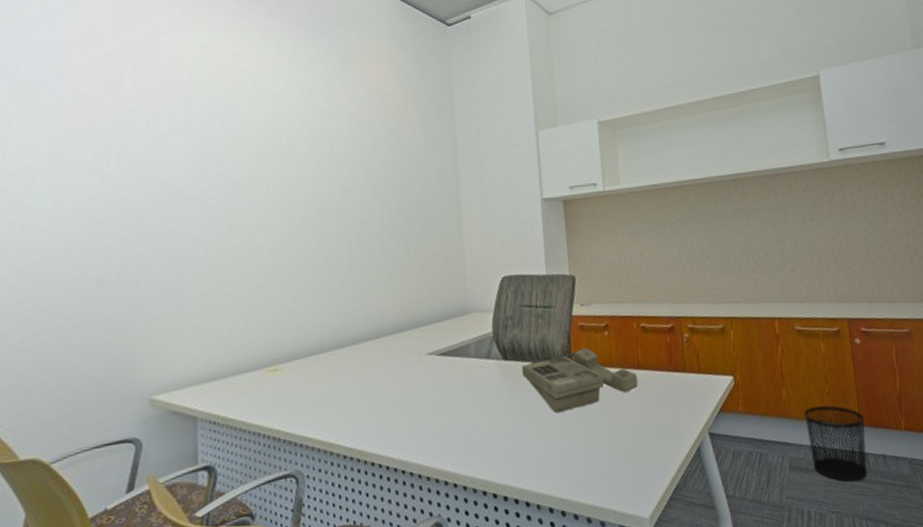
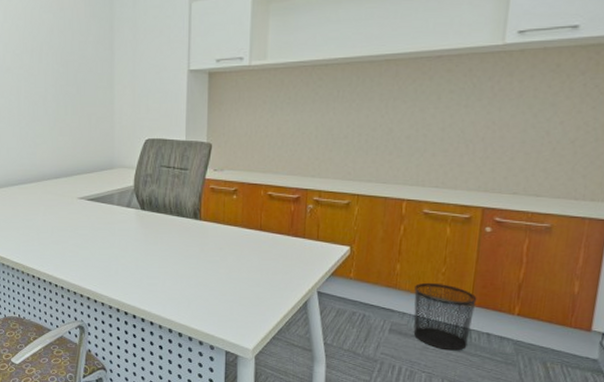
telephone: present [521,348,638,412] -> none [156,208,258,257]

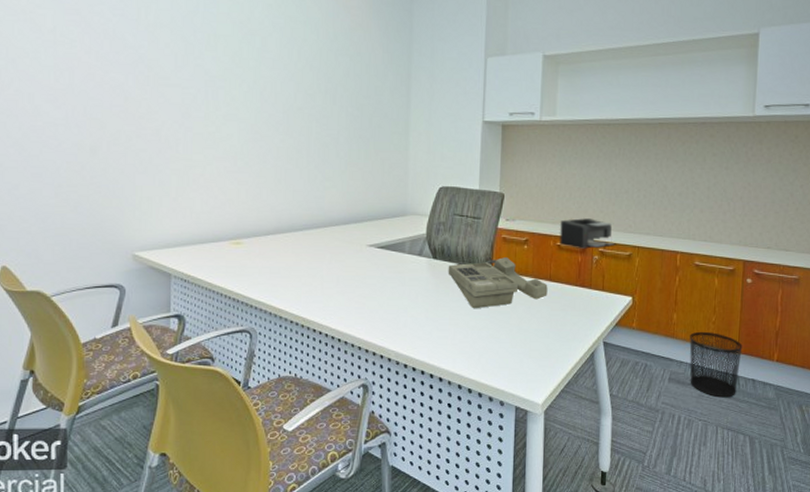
telephone: none [156,208,258,257] -> present [448,257,548,308]
printer: none [271,166,334,198] -> present [560,218,617,249]

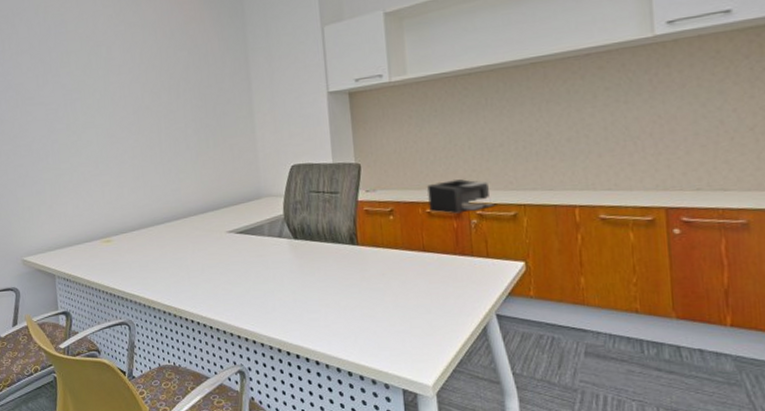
telephone: present [448,257,548,308] -> none [310,231,423,287]
waste bin: present [689,331,743,398] -> none [605,295,680,373]

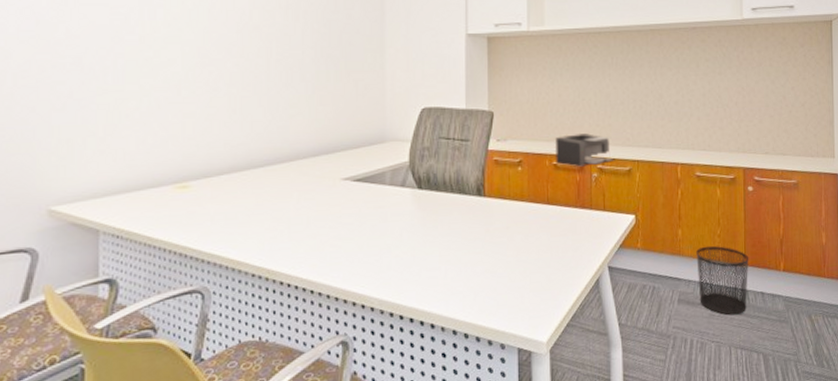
waste bin: none [605,295,680,373] -> present [696,245,749,315]

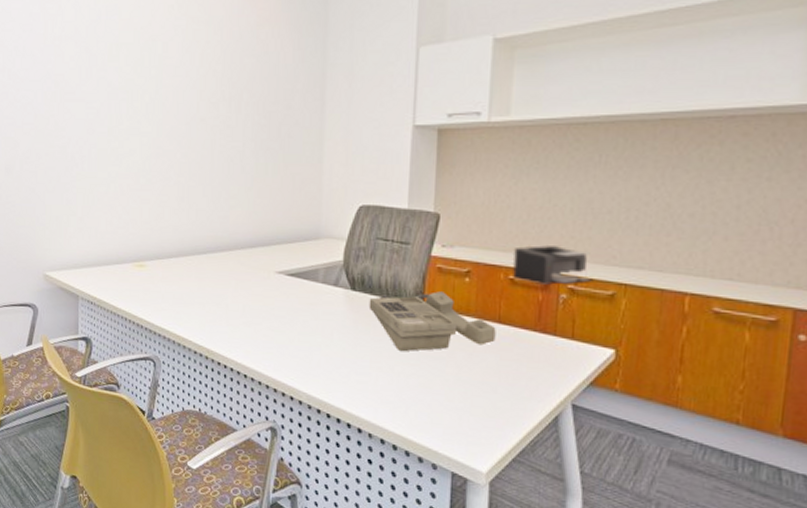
telephone: none [435,182,546,241] -> present [368,291,496,351]
waste bin: present [696,245,749,315] -> none [701,402,789,496]

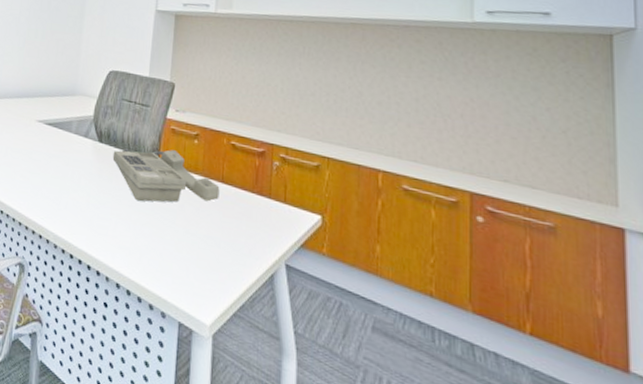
printer: present [513,245,594,286] -> none [234,117,302,155]

